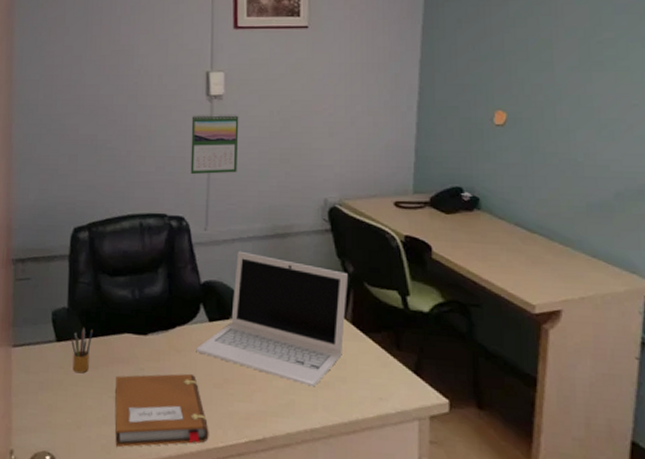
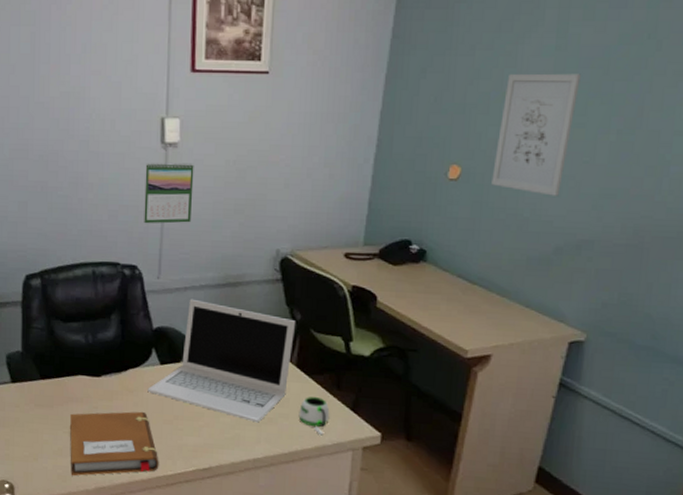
pencil box: present [71,327,93,374] -> none [26,369,47,412]
mug: none [357,357,391,402] -> present [298,397,330,436]
wall art: none [539,19,618,140] -> present [491,73,581,196]

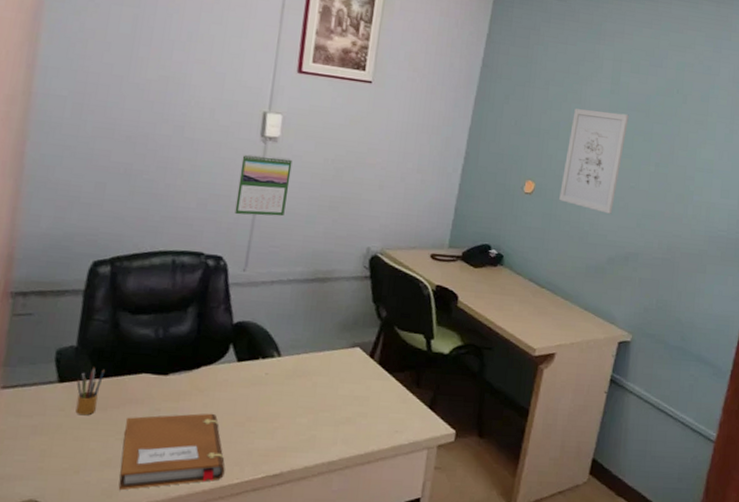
pencil box: none [26,369,47,412] -> present [75,367,105,416]
laptop: present [147,299,295,423] -> none [220,293,380,423]
mug: present [298,397,330,436] -> none [377,395,408,435]

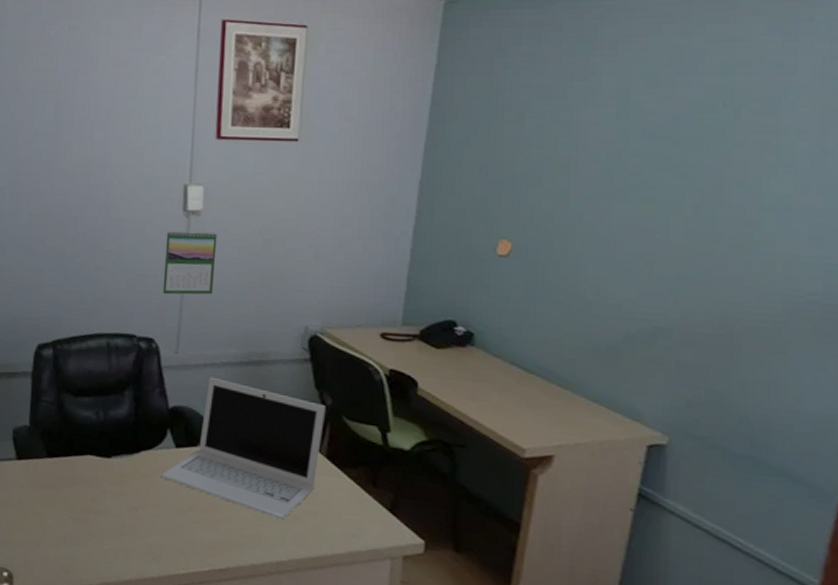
pencil box: present [75,367,105,416] -> none [32,446,54,493]
notebook: present [118,413,225,491] -> none [74,497,171,569]
laptop: none [220,293,380,423] -> present [161,377,325,520]
wall art: present [559,108,629,214] -> none [547,143,647,277]

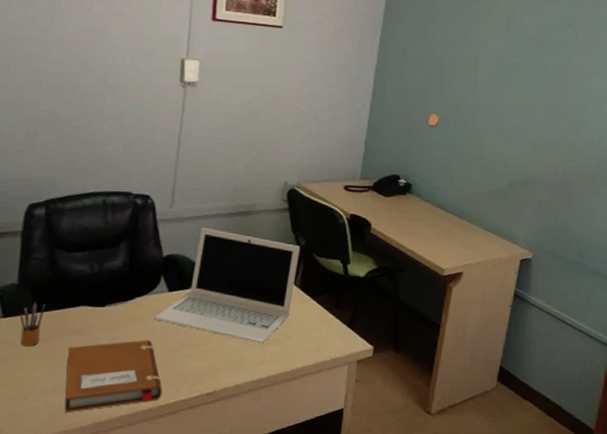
pencil box: none [32,446,54,493] -> present [20,302,45,347]
notebook: none [74,497,171,569] -> present [64,339,162,414]
calendar: present [163,230,217,295] -> none [159,99,211,156]

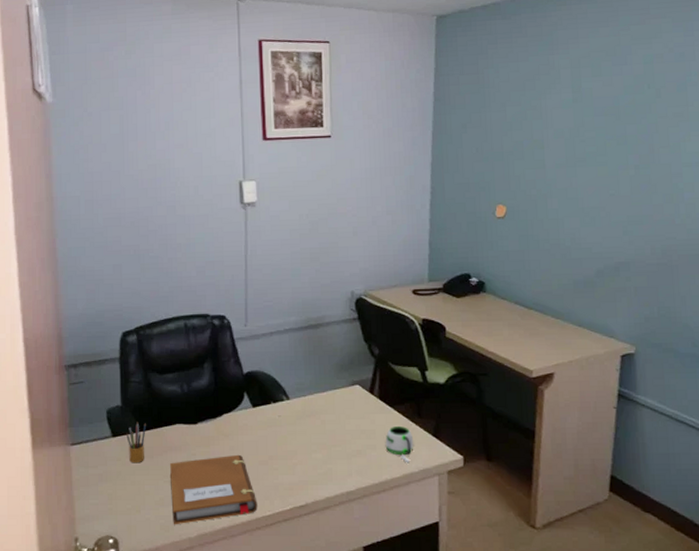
laptop: present [154,227,300,344] -> none [242,342,374,456]
mug: none [301,316,329,352] -> present [385,426,414,463]

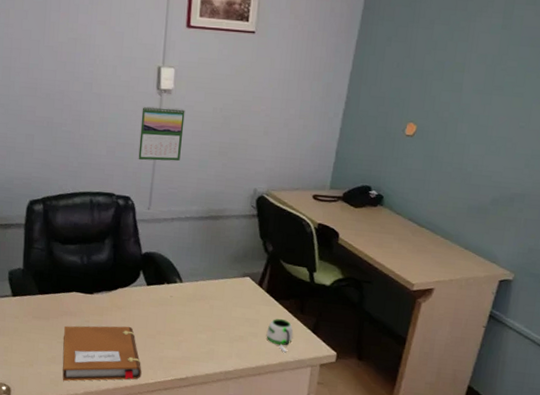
pencil box: present [126,422,146,463] -> none [25,285,45,323]
calendar: none [228,219,272,277] -> present [138,106,185,162]

